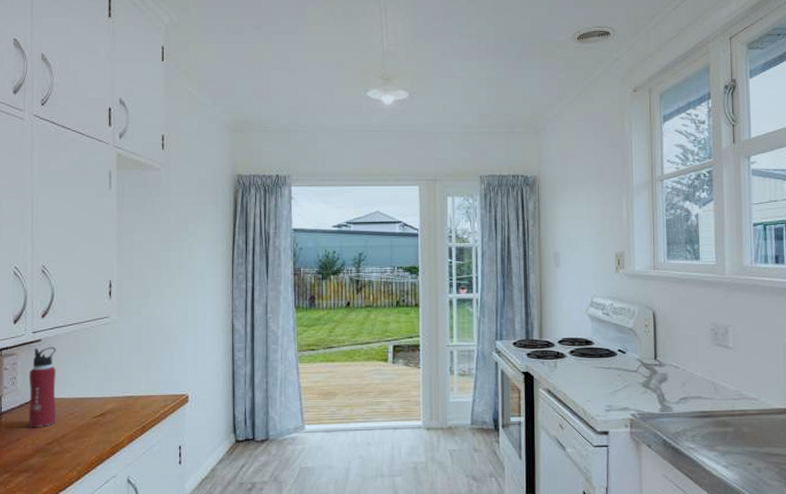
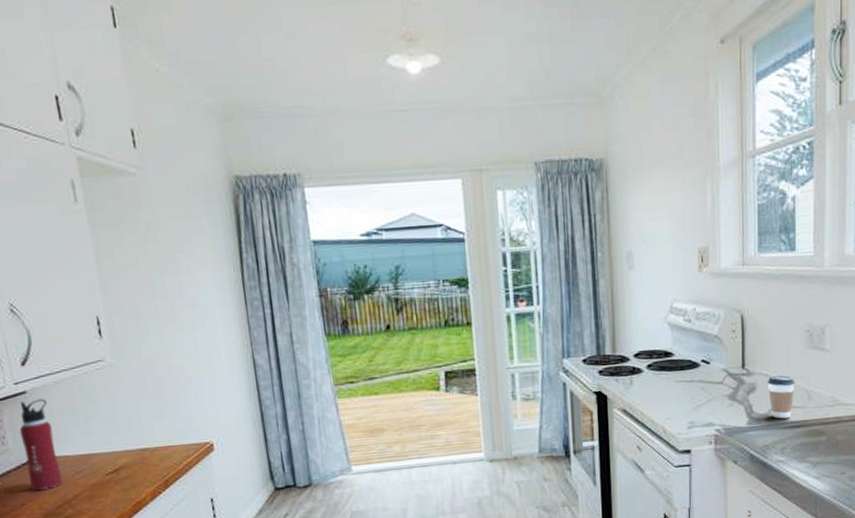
coffee cup: none [677,367,703,408] -> present [767,375,795,419]

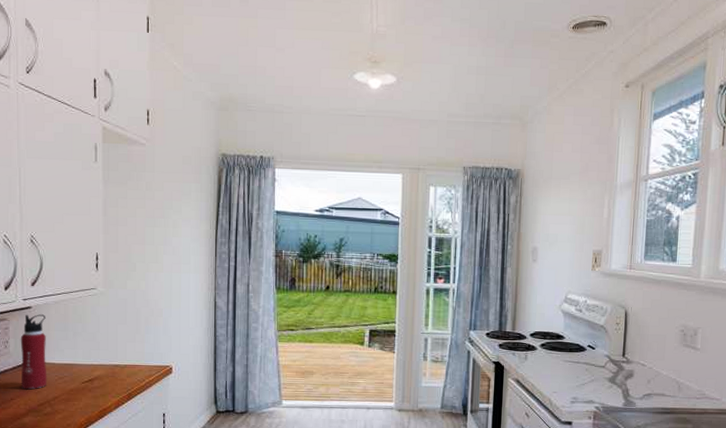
coffee cup: present [767,375,795,419] -> none [643,366,668,405]

